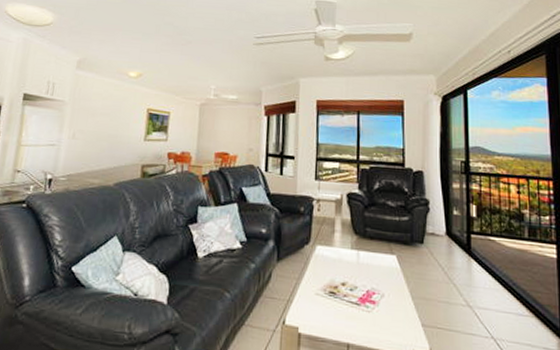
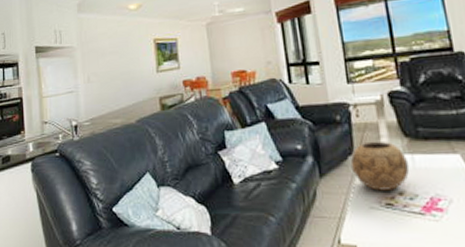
decorative bowl: none [305,234,355,281] -> present [350,141,410,191]

